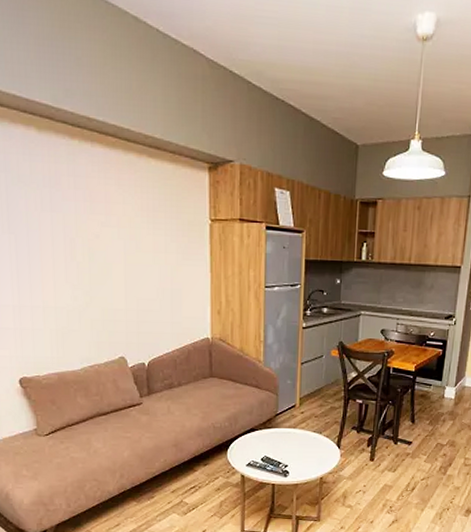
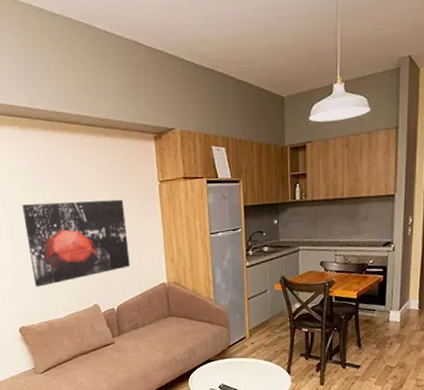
wall art: none [34,227,168,330] -> present [22,199,130,287]

